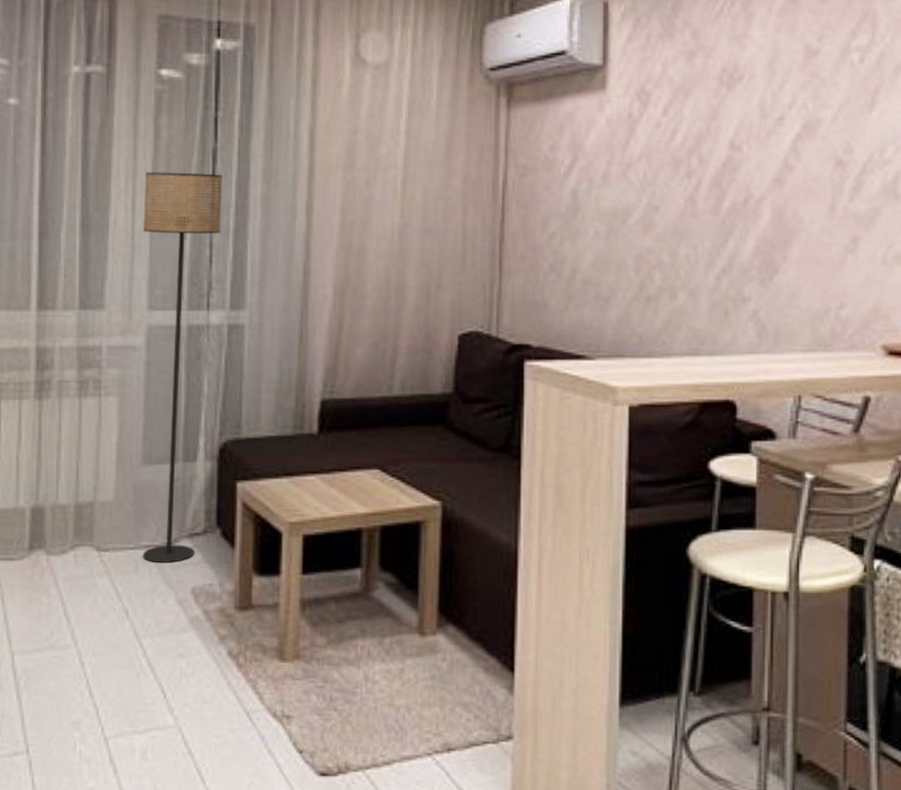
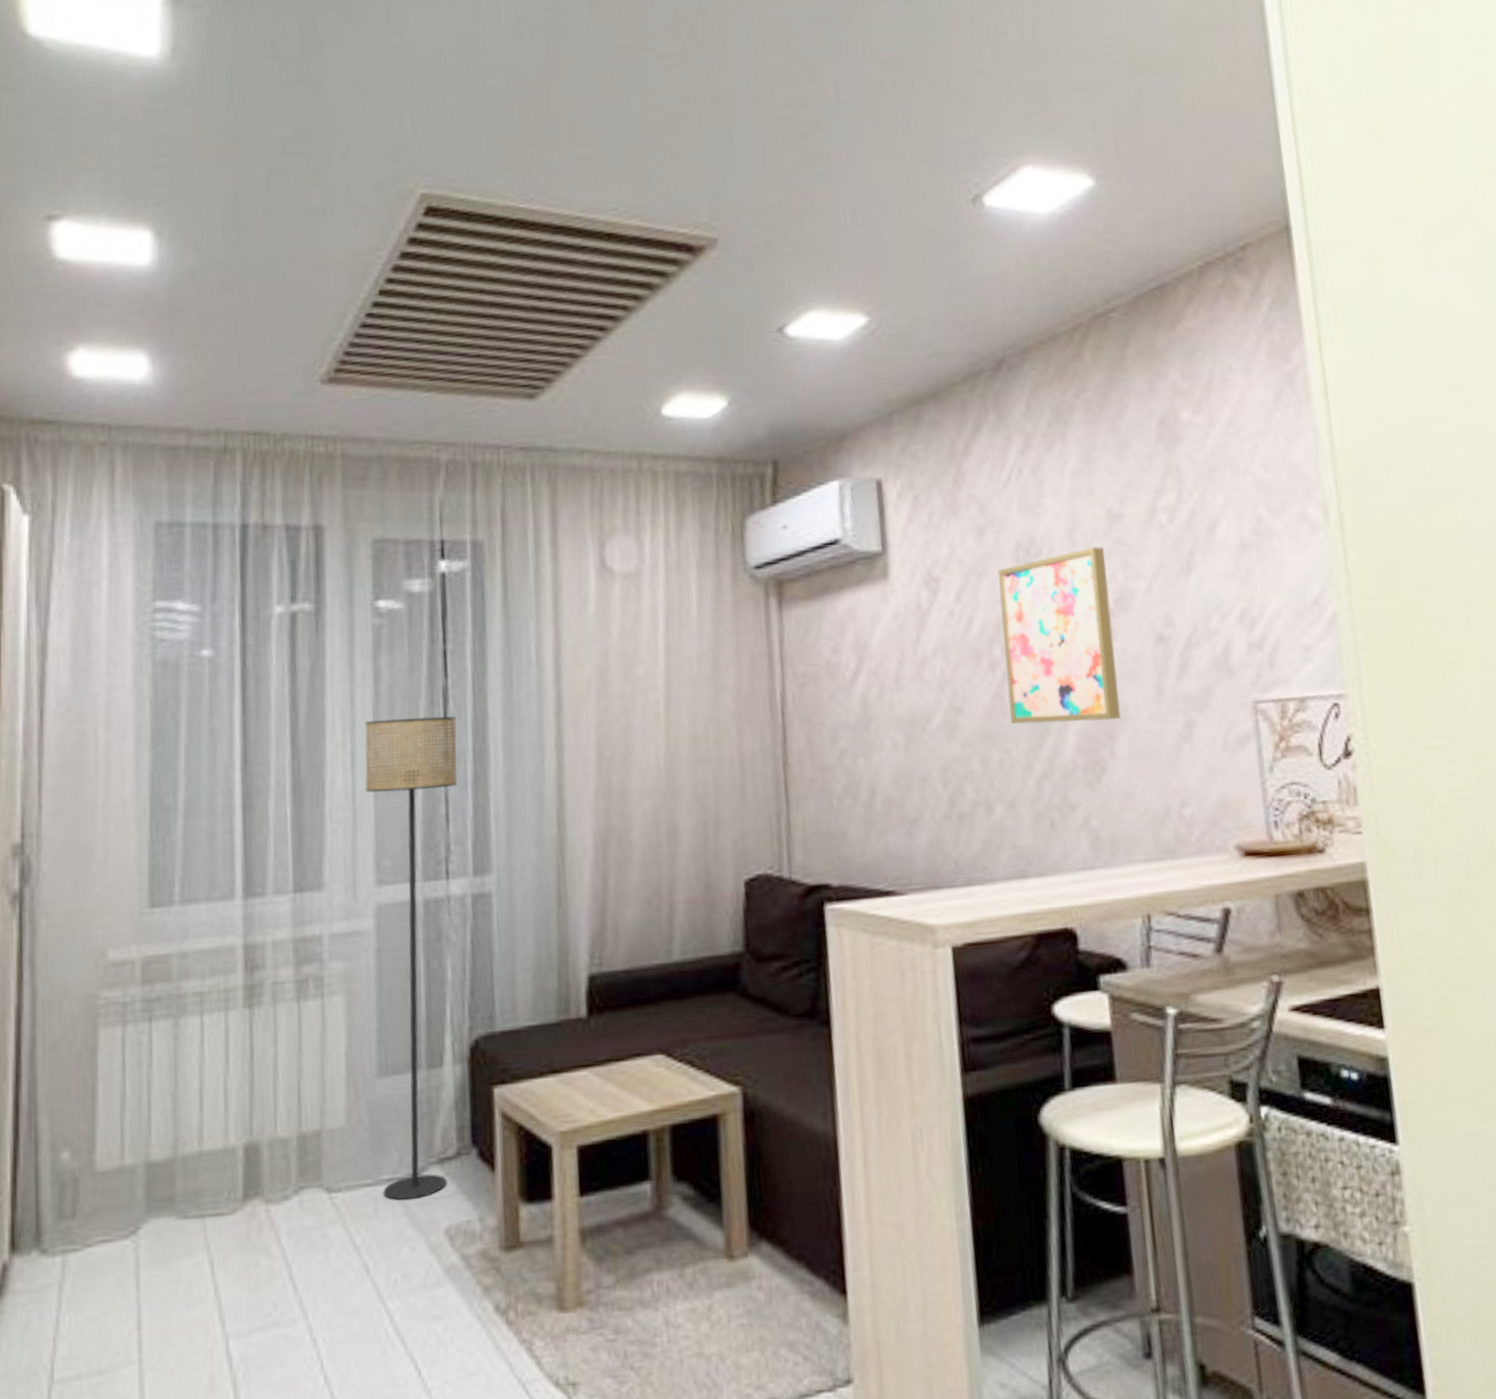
wall art: none [699,78,800,230] -> present [997,546,1122,724]

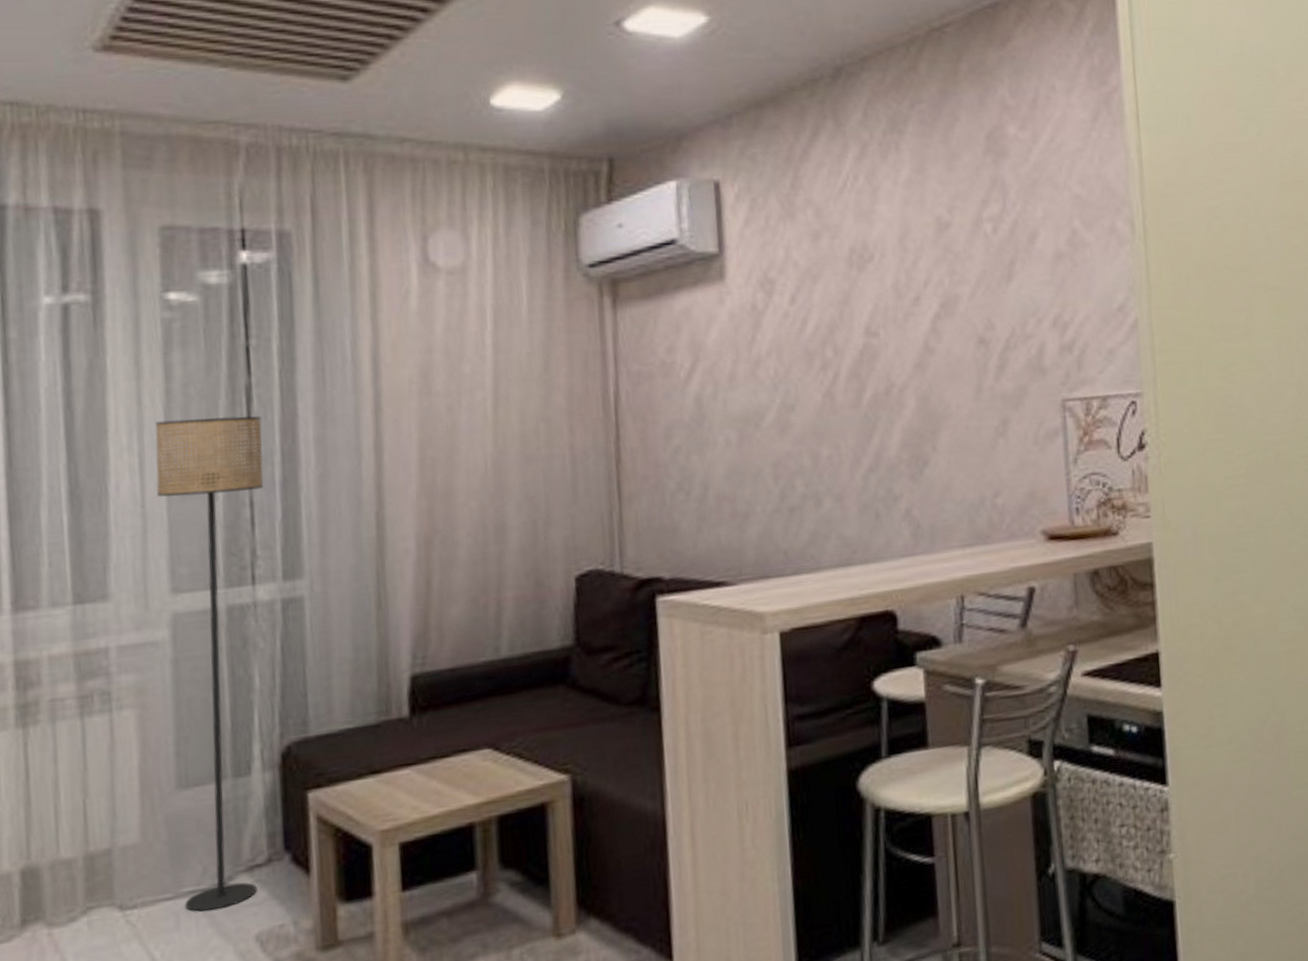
wall art: present [997,546,1122,724] -> none [831,253,944,422]

